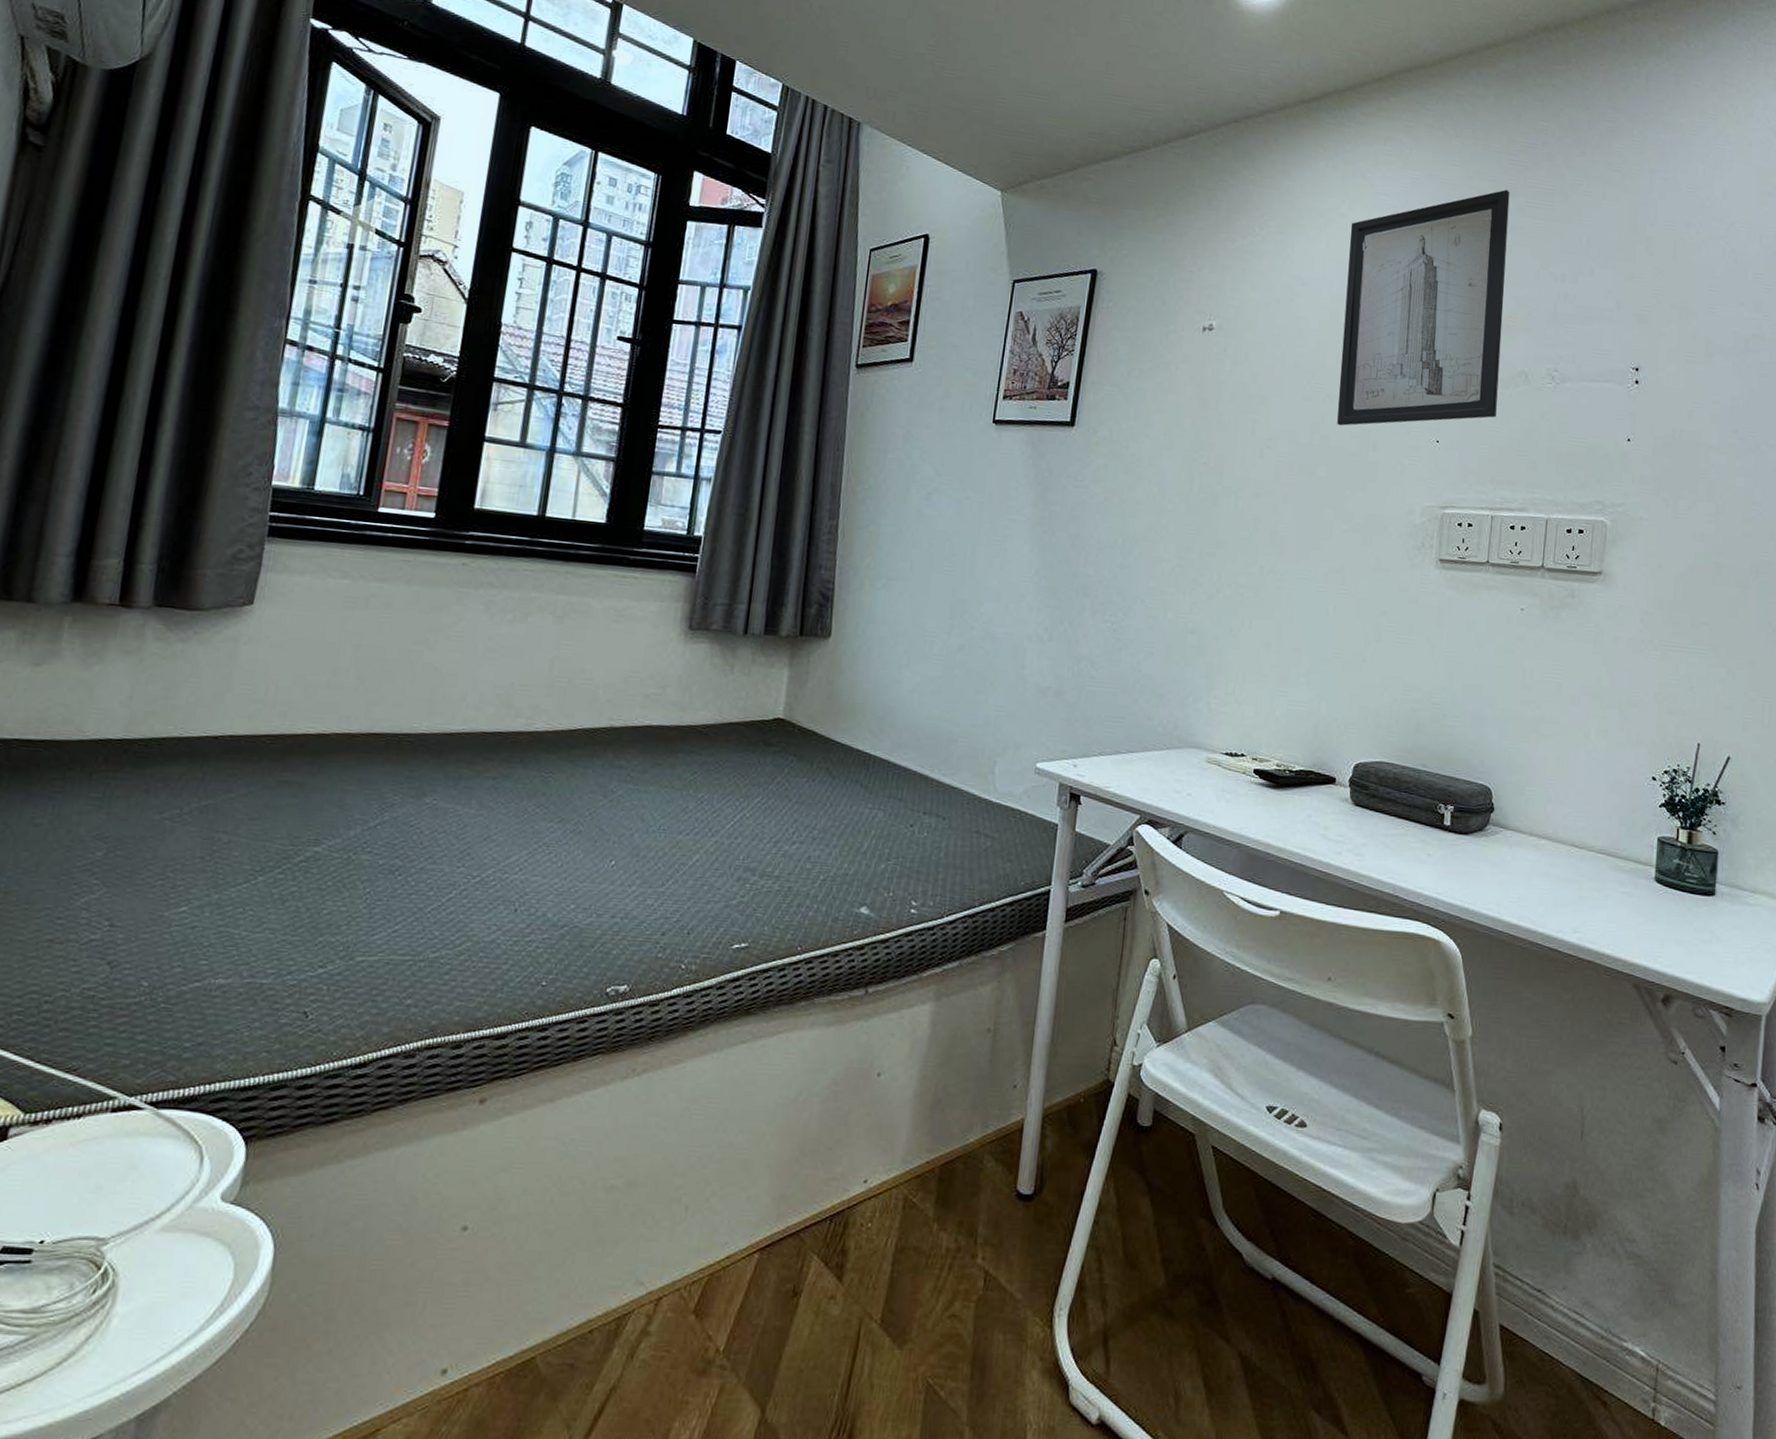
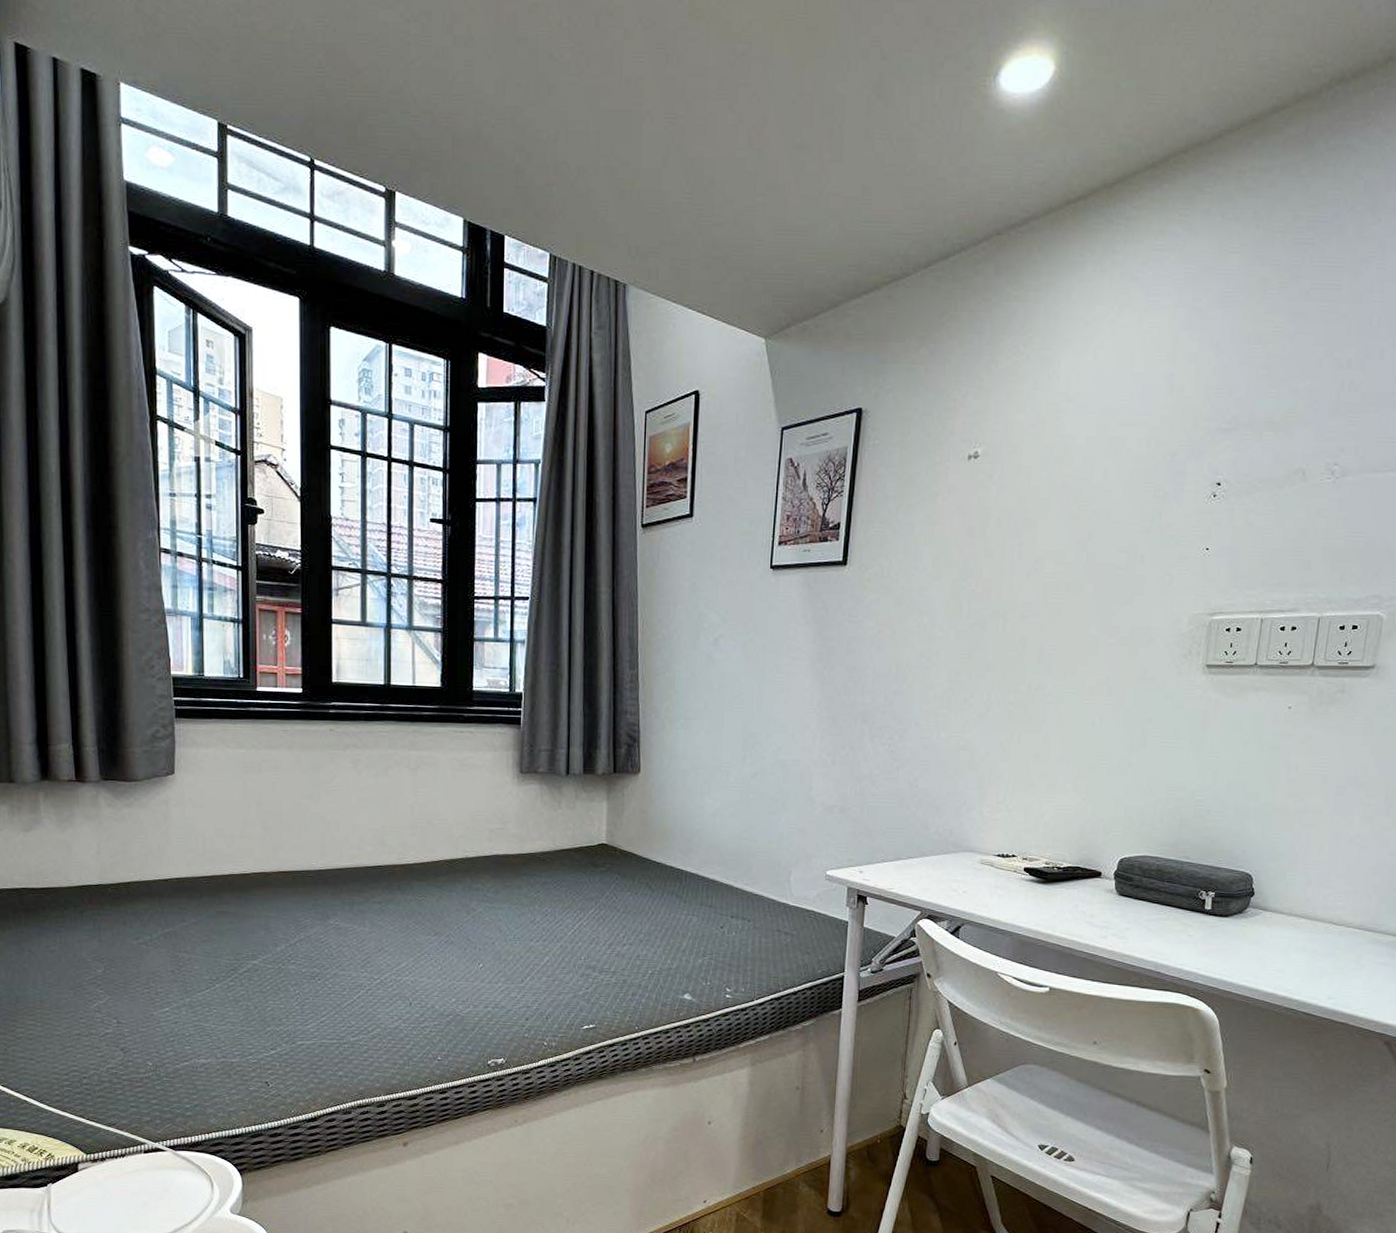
wall art: present [1337,189,1510,426] -> none [1104,273,1294,542]

